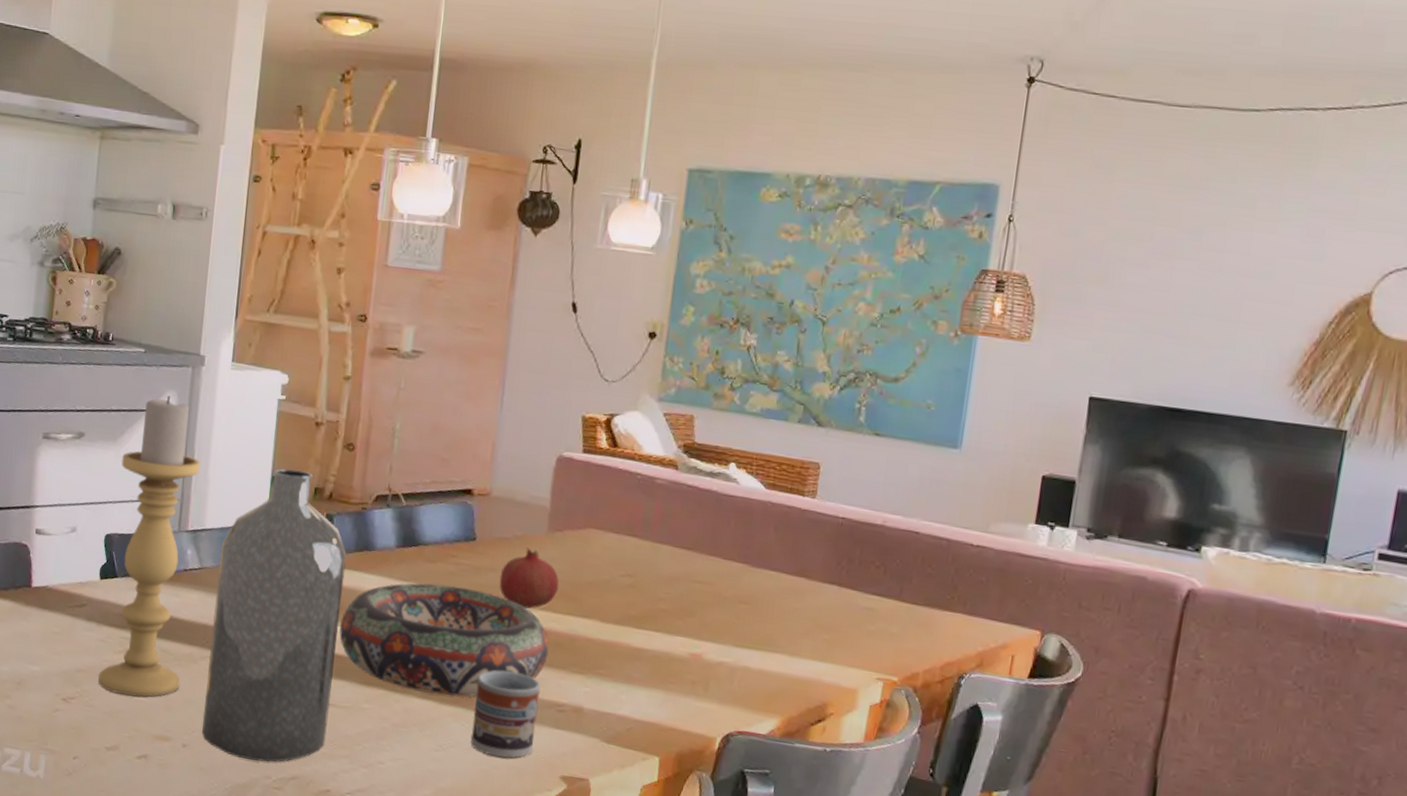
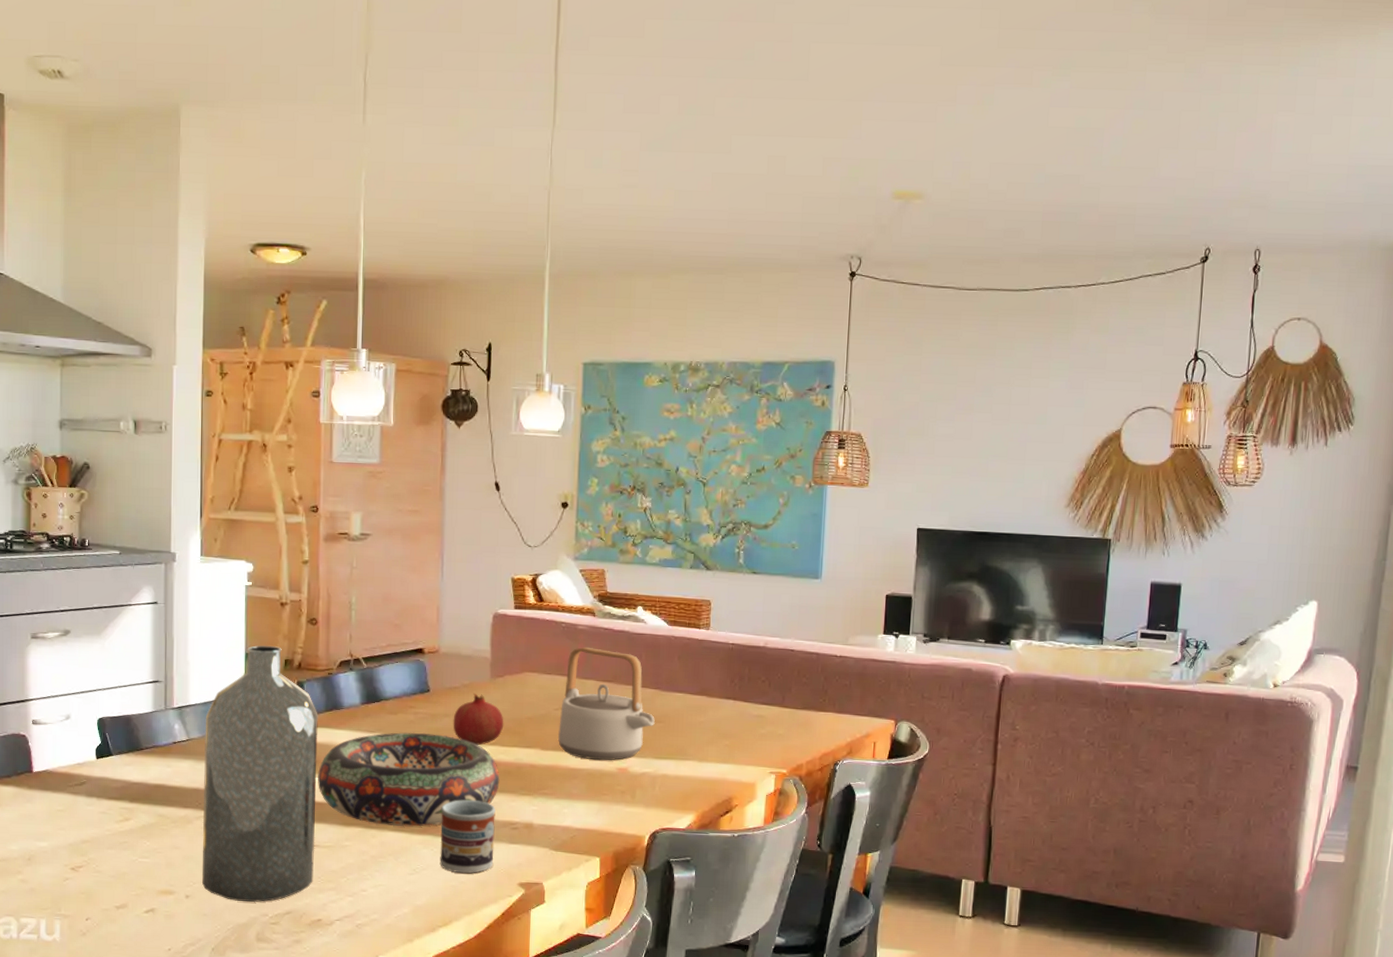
candle holder: present [98,395,200,697] -> none [103,590,179,859]
teapot: none [621,505,740,644] -> present [557,646,655,761]

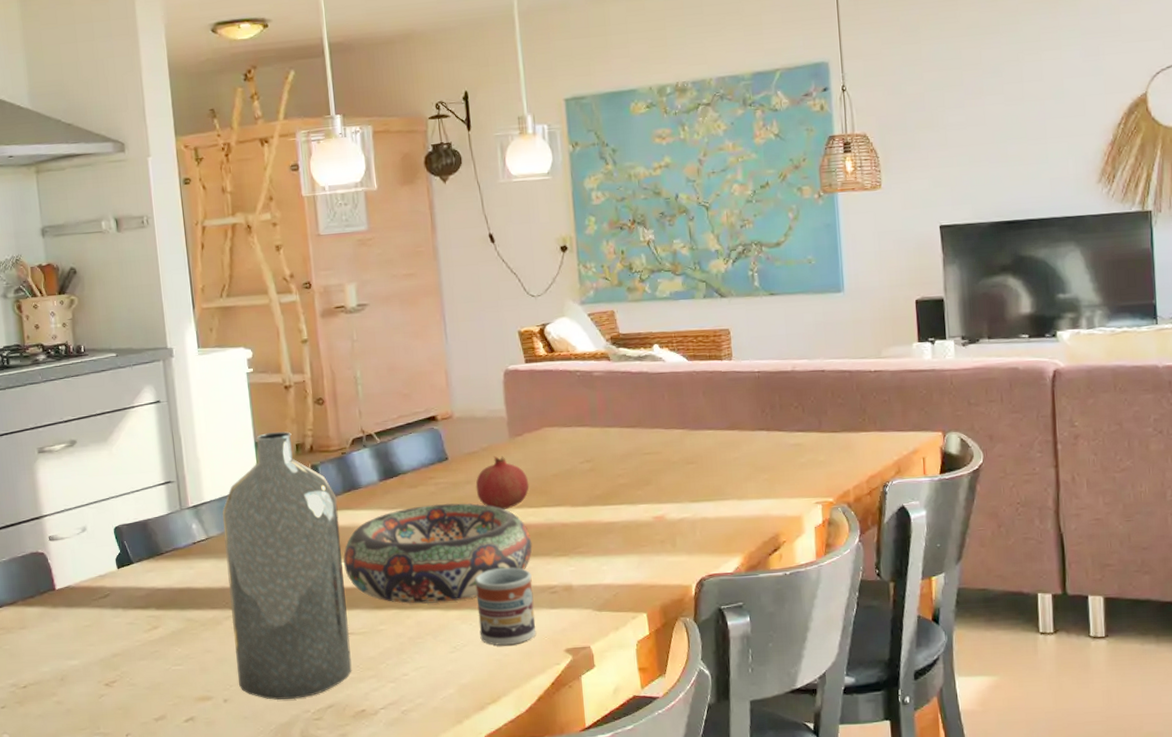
teapot: present [557,646,655,761] -> none [586,393,687,511]

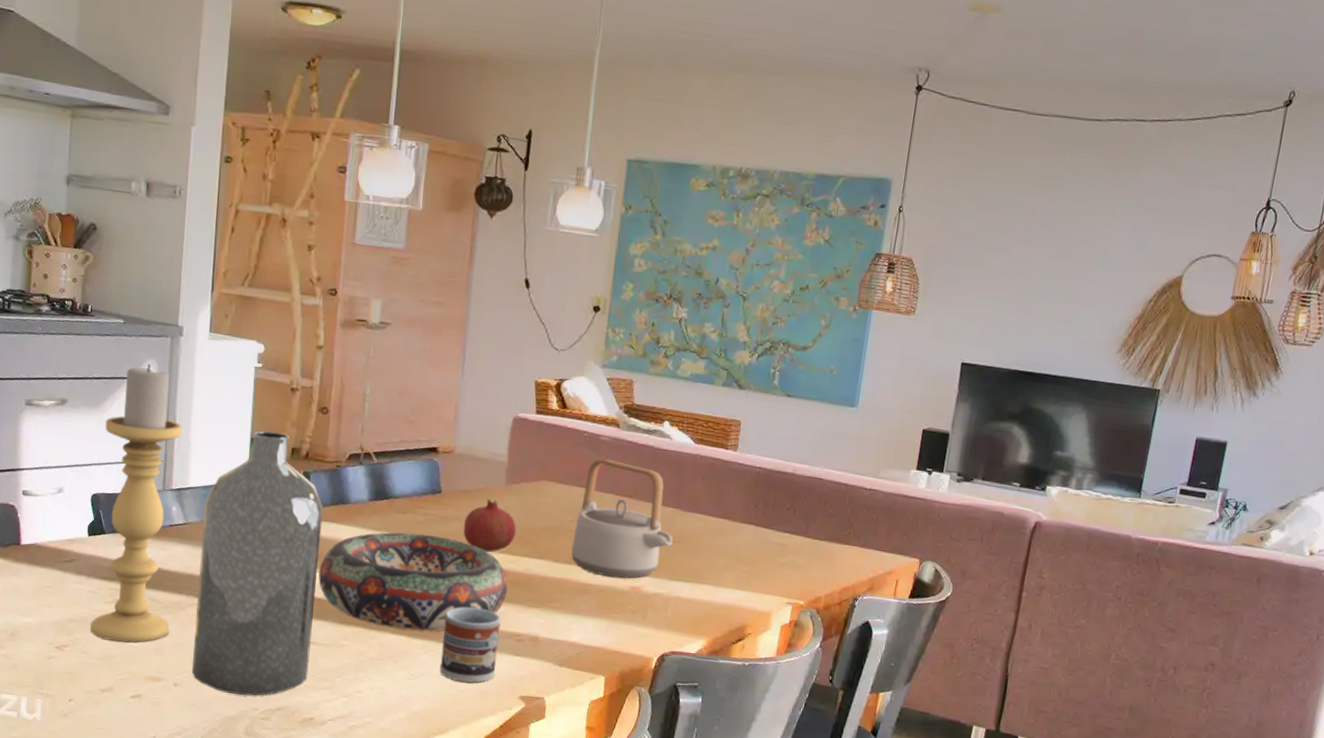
candle holder: none [114,390,211,668] -> present [90,364,182,643]
teapot: none [586,393,687,511] -> present [571,459,673,579]

